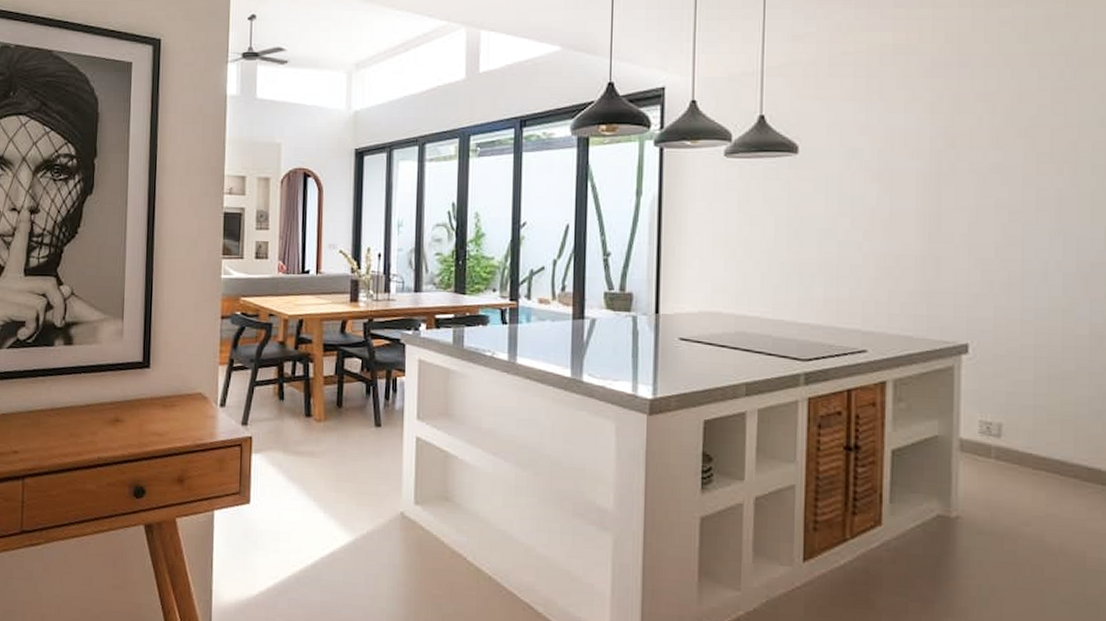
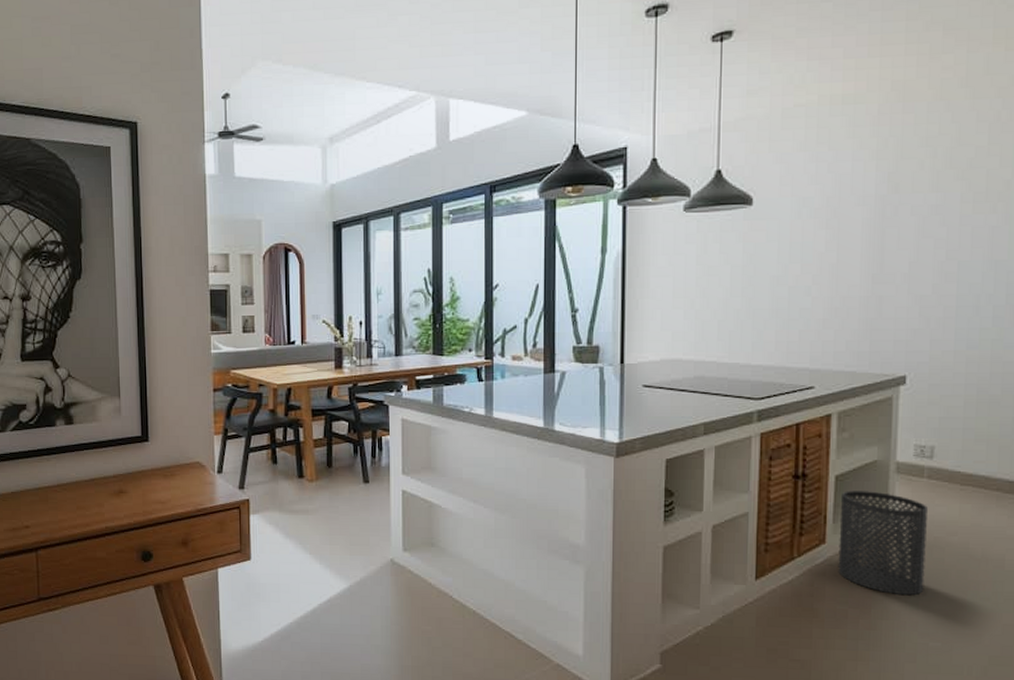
trash can: none [896,467,998,592] -> present [838,491,929,596]

